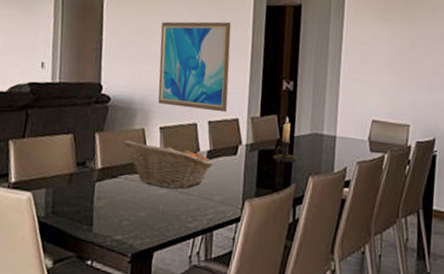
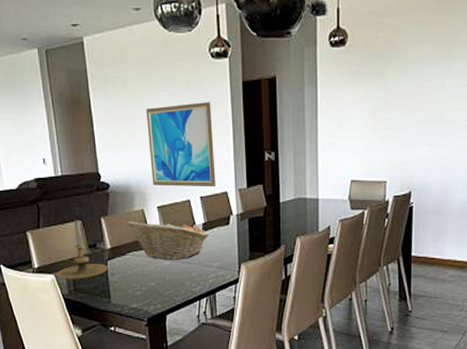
candle holder: none [36,132,95,201] -> present [57,220,108,280]
candle holder: present [273,116,298,164] -> none [262,185,285,228]

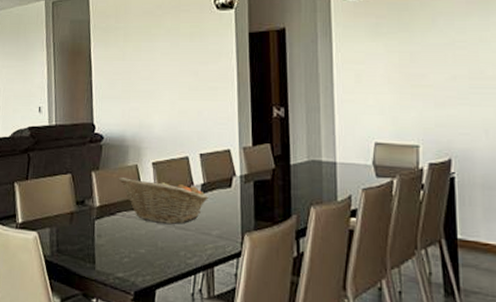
candle holder: present [57,220,108,280] -> none [41,172,95,240]
wall art: present [146,101,217,187] -> none [146,52,218,144]

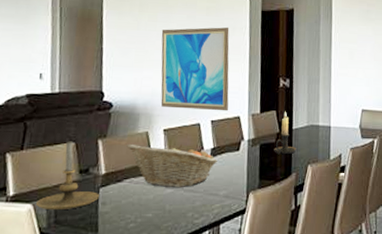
candle holder: none [41,172,95,240] -> present [36,141,99,211]
wall art: none [146,52,218,144] -> present [160,27,230,111]
candle holder: none [270,144,296,194] -> present [274,111,297,155]

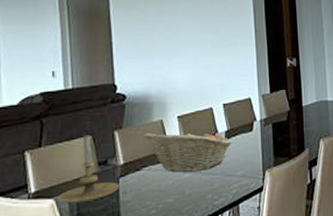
wall art: present [160,27,230,111] -> none [168,12,240,95]
candle holder: present [274,111,297,155] -> none [286,89,308,132]

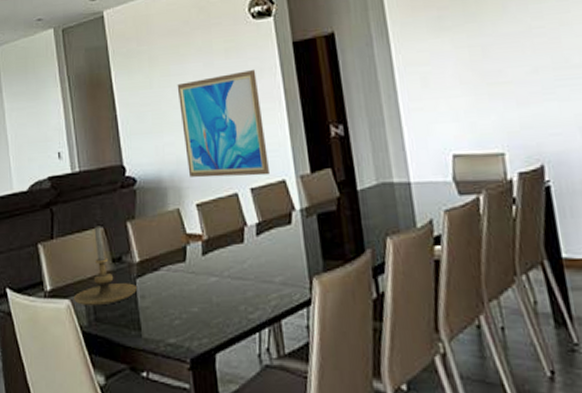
fruit basket: present [143,130,232,172] -> none [158,221,266,275]
wall art: none [168,12,240,95] -> present [177,69,271,178]

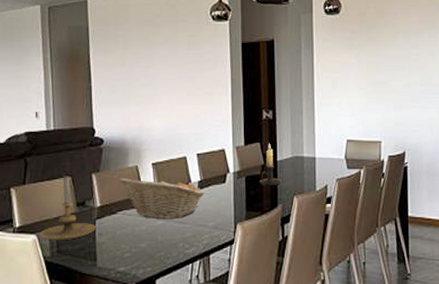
fruit basket: none [158,221,266,275] -> present [118,177,205,219]
wall art: present [177,69,271,178] -> none [145,60,214,144]
candle holder: none [336,167,367,226] -> present [259,143,282,186]

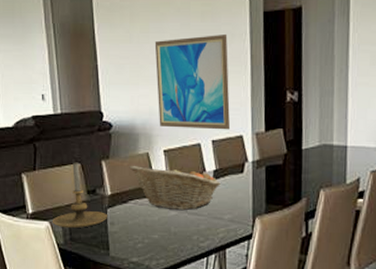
wall art: none [145,60,214,144] -> present [154,33,231,130]
candle holder: present [259,143,282,186] -> none [281,129,307,178]

